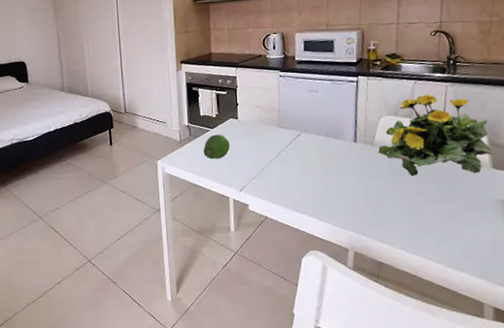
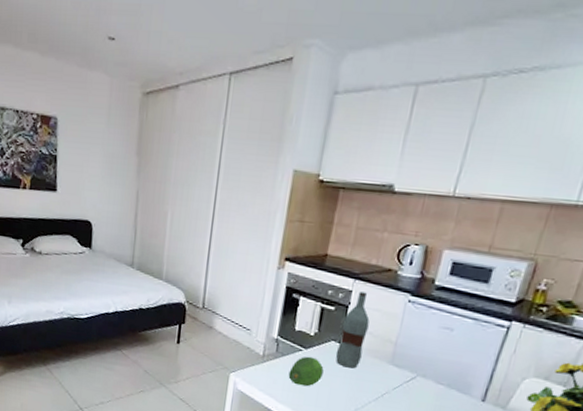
bottle: none [235,76,256,137] -> present [335,291,370,369]

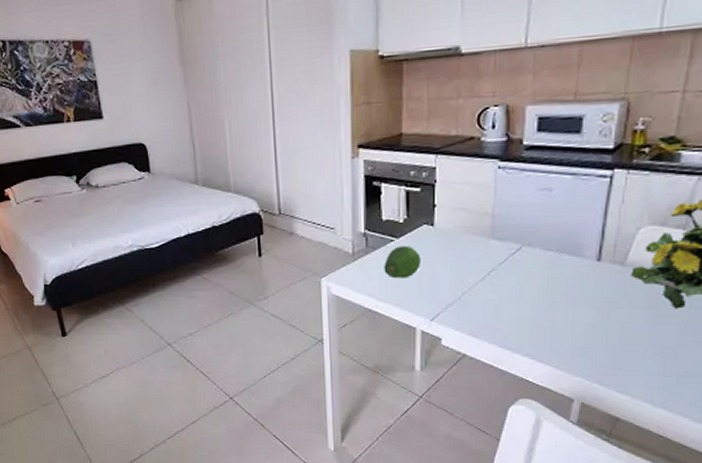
bottle: present [335,291,370,369] -> none [430,166,460,250]

